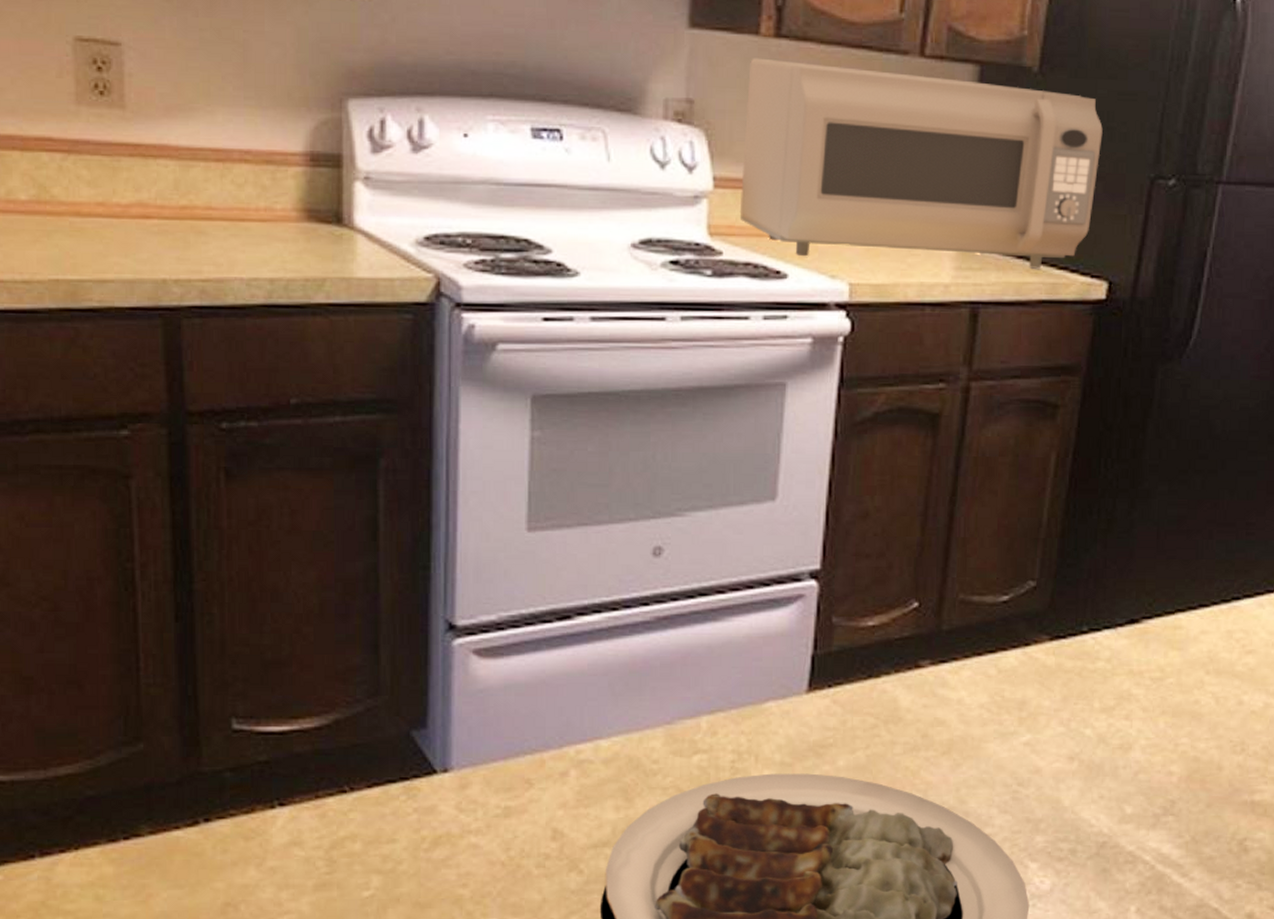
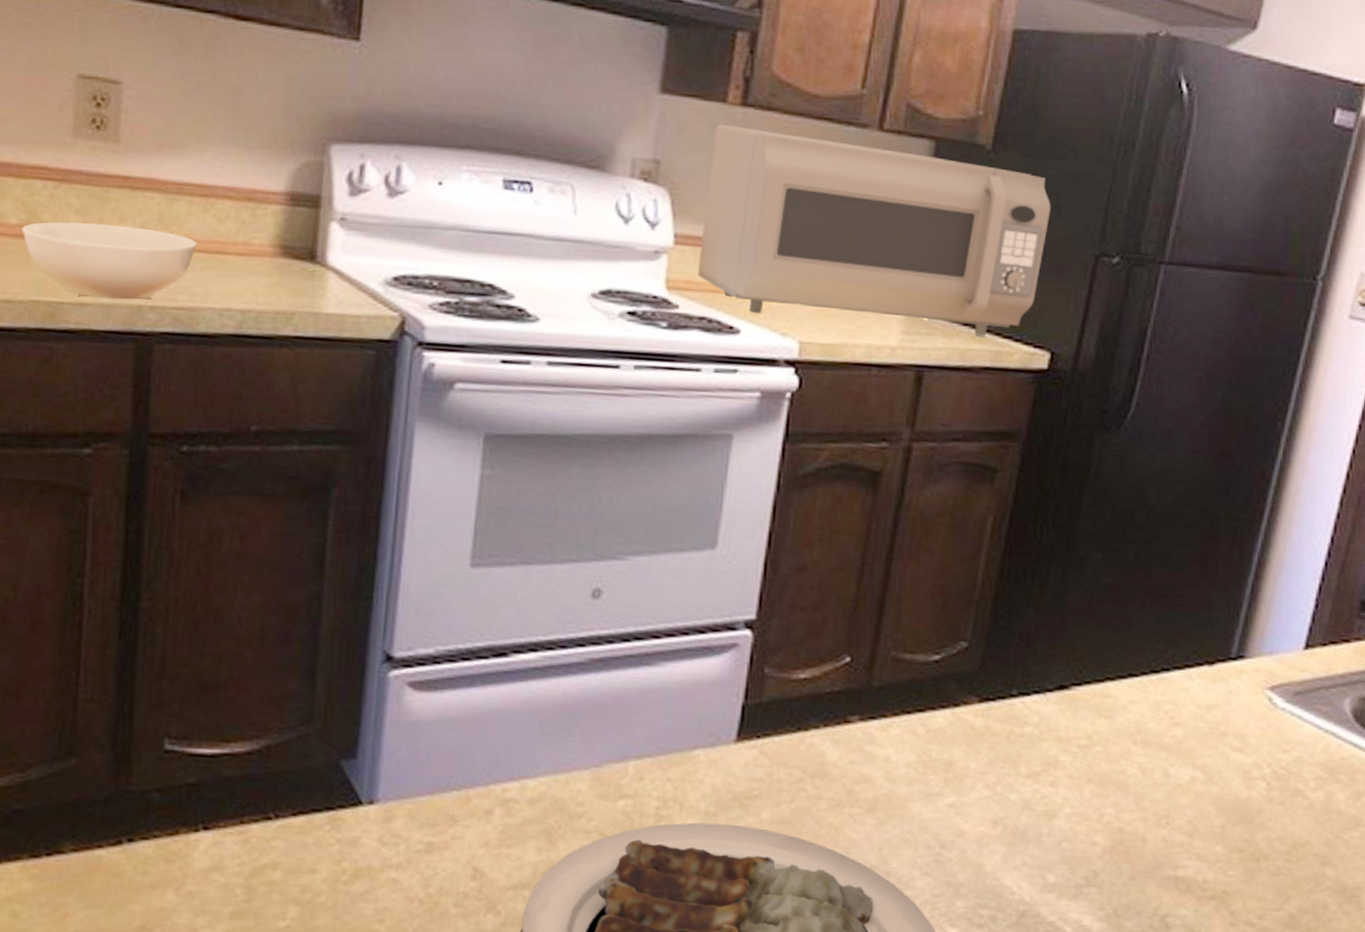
bowl: none [33,195,218,275] -> present [22,222,197,300]

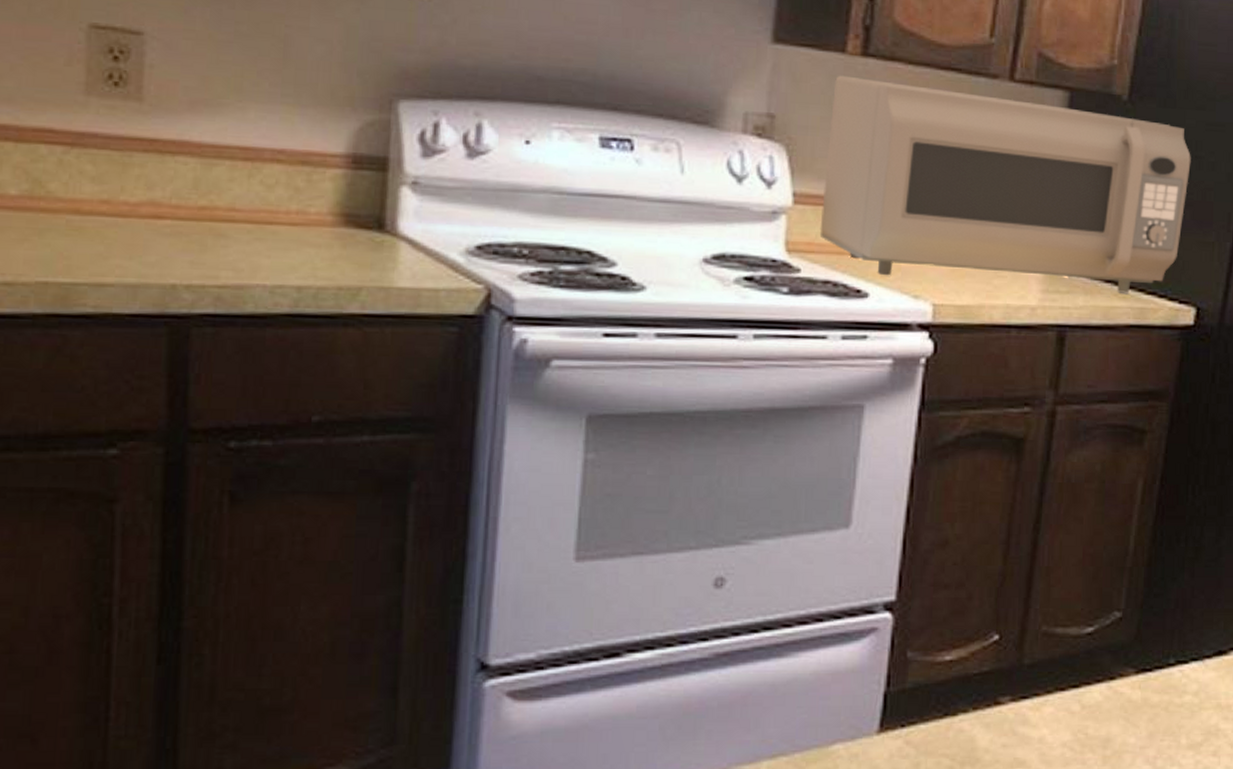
bowl: present [22,222,197,300] -> none [24,191,242,279]

